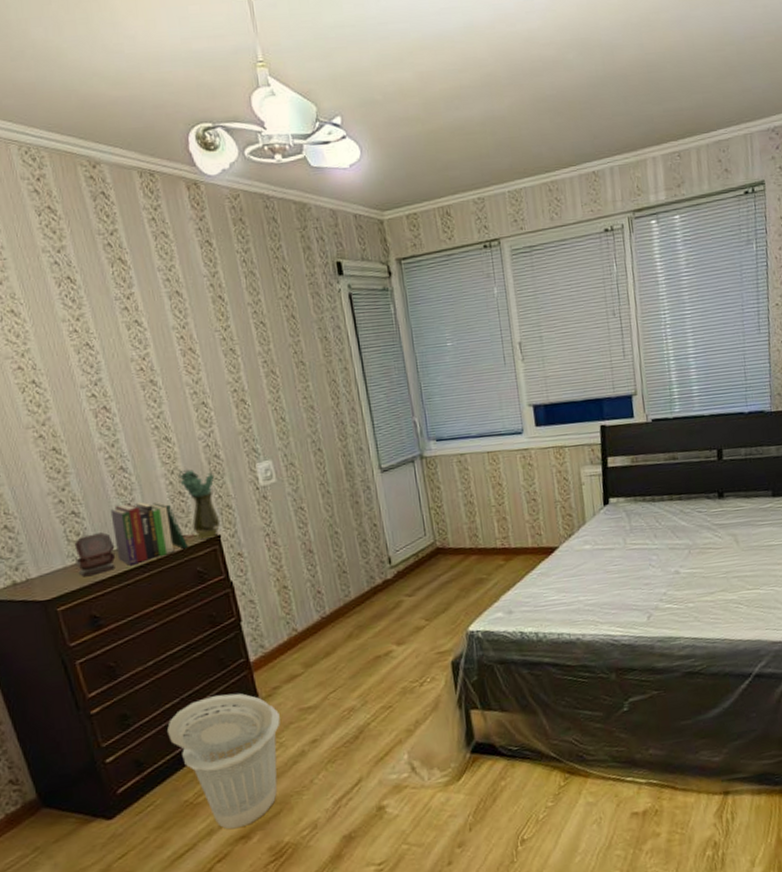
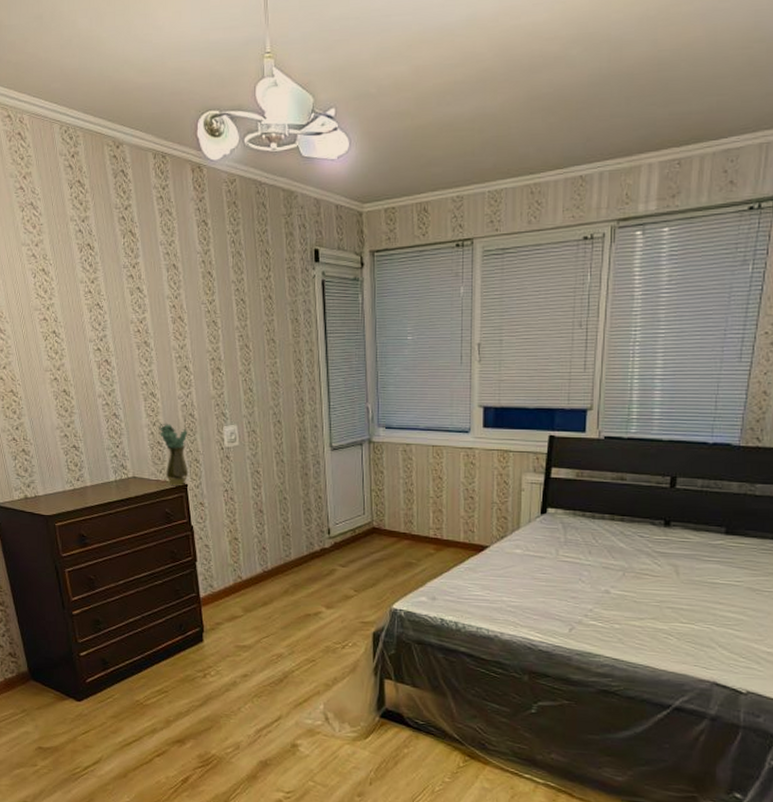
jewelry box: present [74,532,115,577] -> none [73,467,103,502]
books: present [110,501,188,566] -> none [102,445,160,498]
laundry basket: present [166,693,280,830] -> none [128,620,219,733]

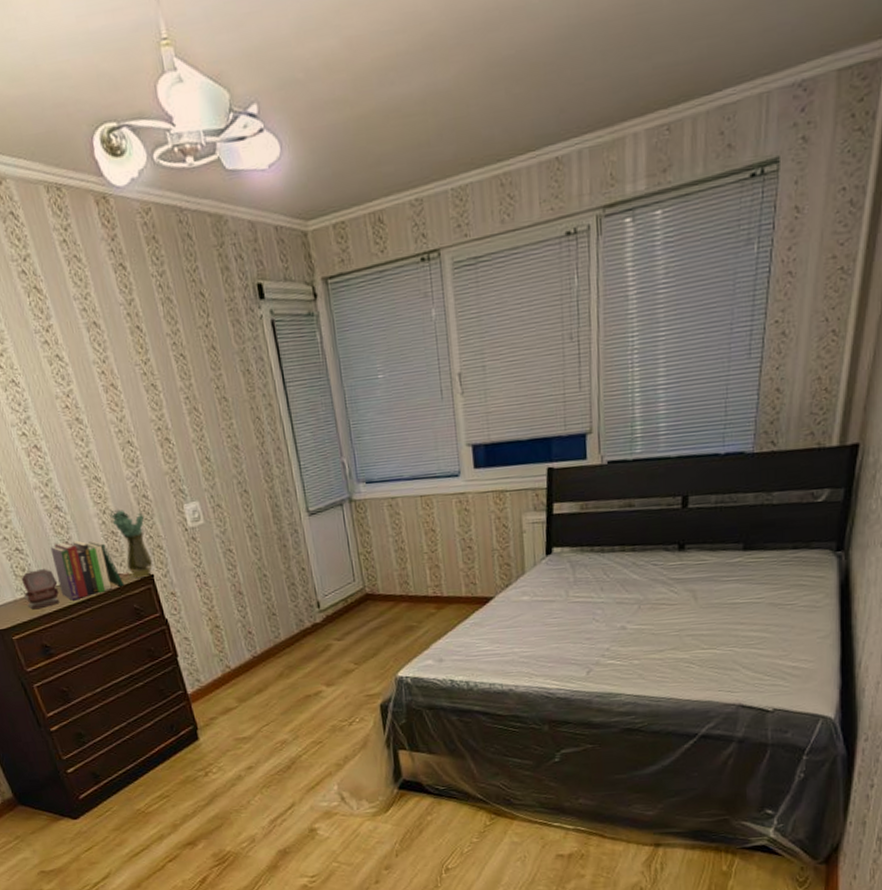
jewelry box: none [73,467,103,502] -> present [21,569,60,610]
books: none [102,445,160,498] -> present [50,540,124,601]

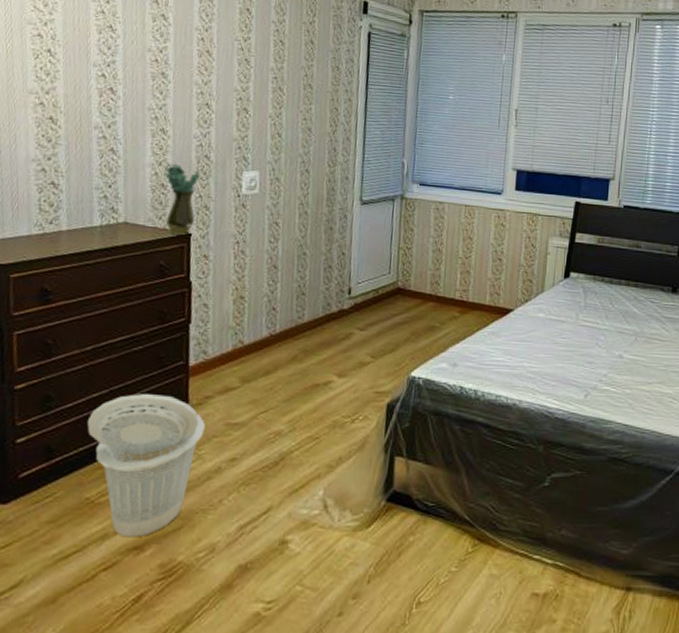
jewelry box: present [21,569,60,610] -> none [41,207,85,249]
books: present [50,540,124,601] -> none [84,184,157,246]
laundry basket: none [117,721,218,836] -> present [86,394,205,538]

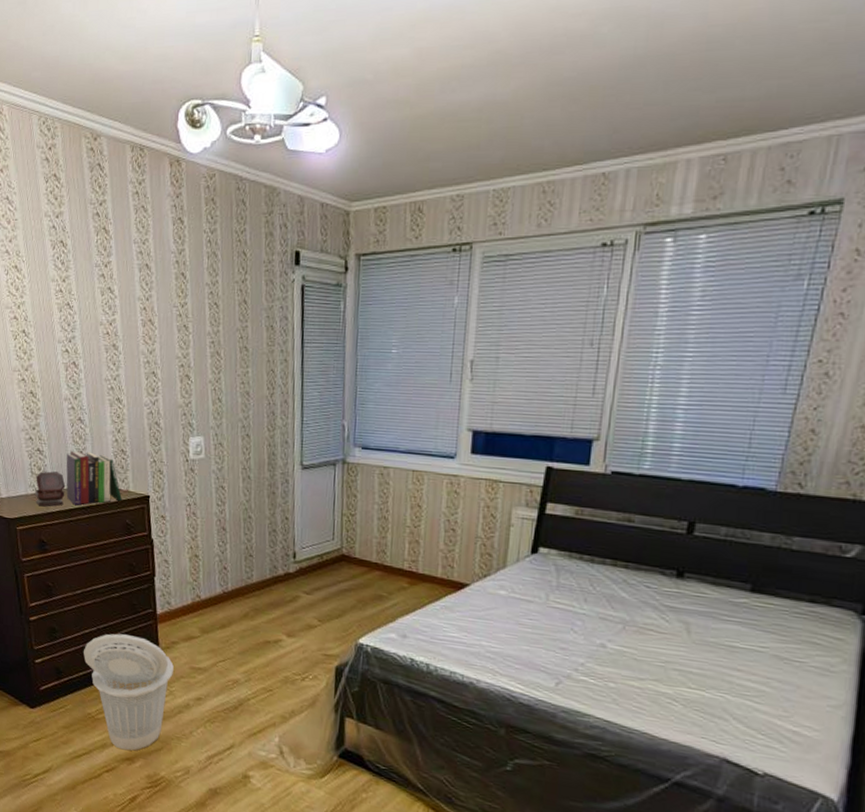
jewelry box: none [41,207,85,249] -> present [35,471,66,507]
books: none [84,184,157,246] -> present [66,450,122,506]
vase: present [164,161,200,235] -> none [123,429,153,497]

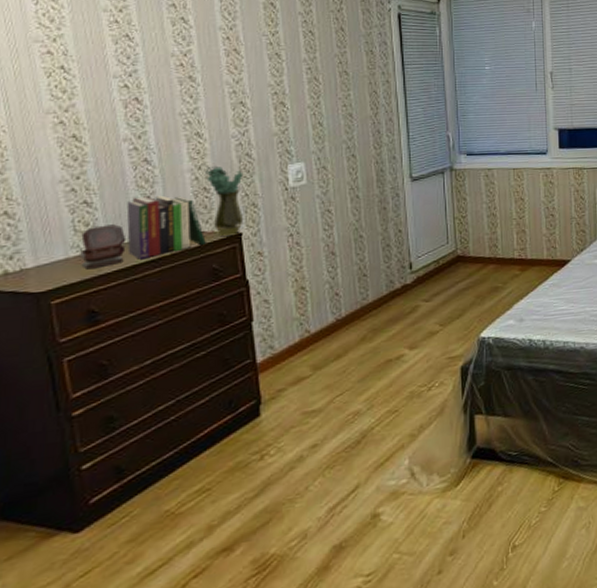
laundry basket: present [83,633,174,751] -> none [155,395,281,541]
vase: none [123,429,153,497] -> present [205,164,244,237]

